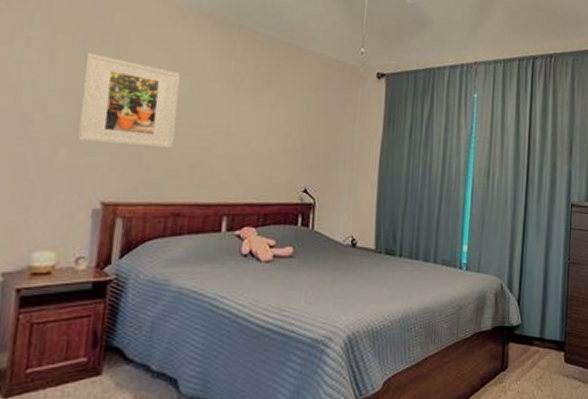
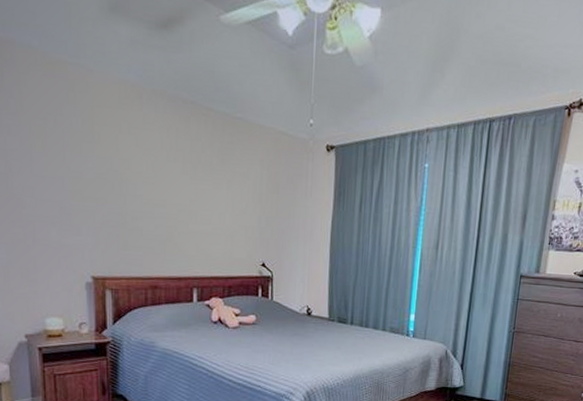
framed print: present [77,52,181,149] -> none [59,137,144,228]

